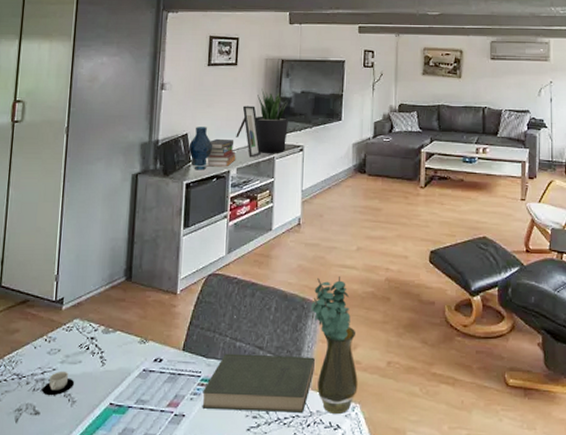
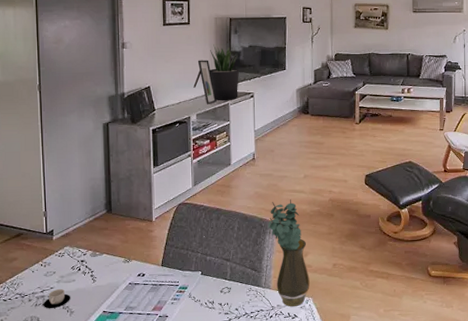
vase: present [188,127,213,170] -> none [152,80,174,118]
book: present [202,353,315,413] -> none [181,264,274,310]
books: present [207,138,236,167] -> none [170,89,195,114]

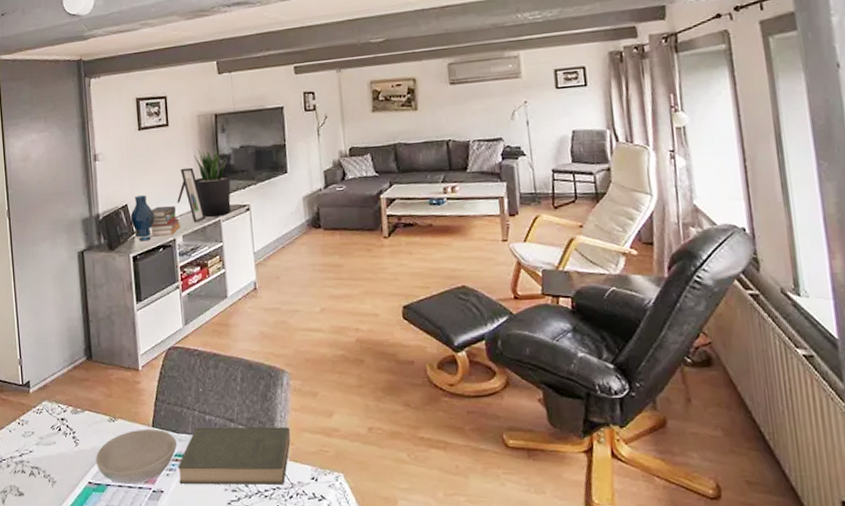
cup: present [43,288,71,309] -> none [23,452,53,477]
bowl: none [111,267,182,312] -> present [96,428,177,484]
vase: none [152,80,174,118] -> present [130,195,156,242]
books: none [170,89,195,114] -> present [151,206,180,236]
book: none [181,264,274,310] -> present [178,427,291,485]
vase: present [268,199,310,307] -> none [279,341,339,485]

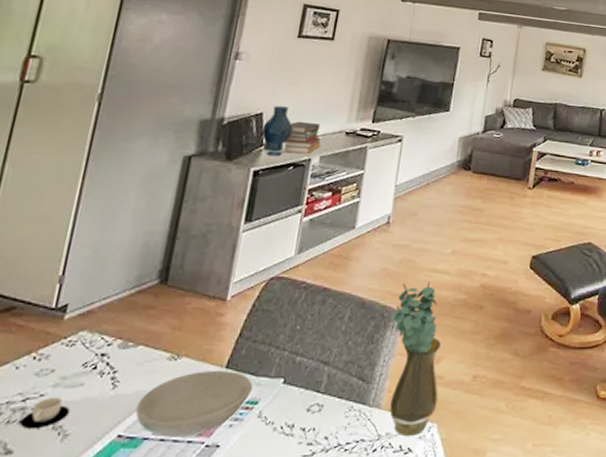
cup: none [23,452,53,477] -> present [20,396,71,429]
picture frame: present [177,167,206,223] -> none [323,86,353,146]
book: present [178,427,291,485] -> none [243,370,390,437]
planter: present [194,148,231,217] -> none [349,69,391,143]
vase: none [279,341,339,485] -> present [389,282,442,437]

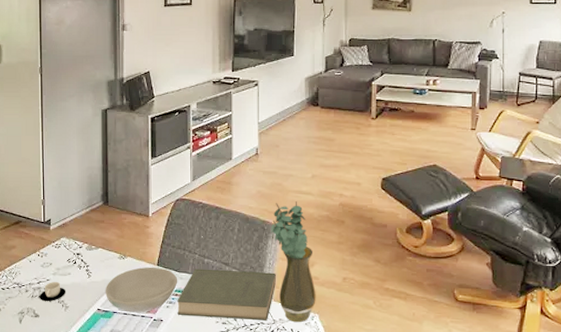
book: none [243,370,390,437] -> present [177,268,276,320]
vase: present [261,106,294,156] -> none [151,65,174,105]
books: present [284,121,321,155] -> none [169,75,196,102]

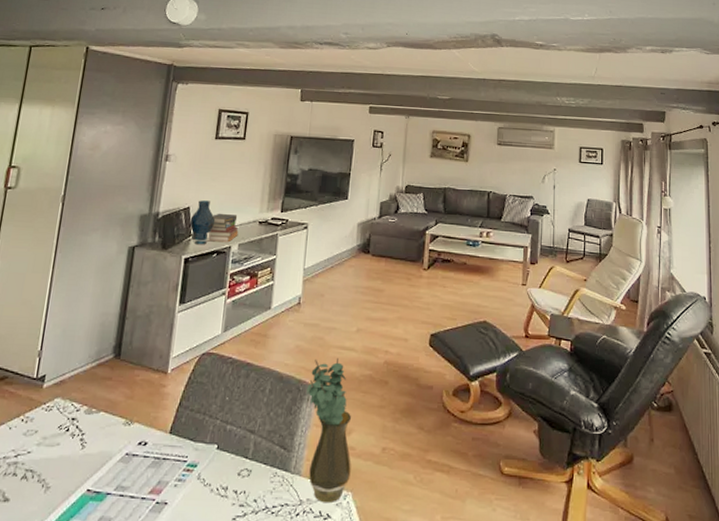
cup: present [40,281,67,302] -> none [14,453,51,481]
bowl: present [106,267,178,313] -> none [100,435,193,494]
vase: none [151,65,174,105] -> present [189,200,216,245]
books: none [169,75,196,102] -> present [208,213,239,243]
book: present [177,268,276,320] -> none [186,437,308,501]

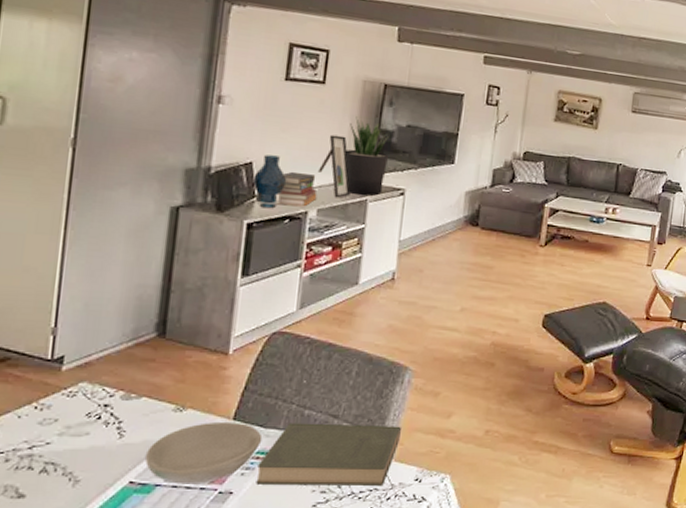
bowl: none [100,435,193,494] -> present [145,421,263,485]
book: none [186,437,308,501] -> present [256,422,401,486]
picture frame: none [239,180,265,234] -> present [318,134,351,198]
planter: none [260,164,296,230] -> present [345,116,390,196]
vase: present [307,358,352,503] -> none [401,339,453,487]

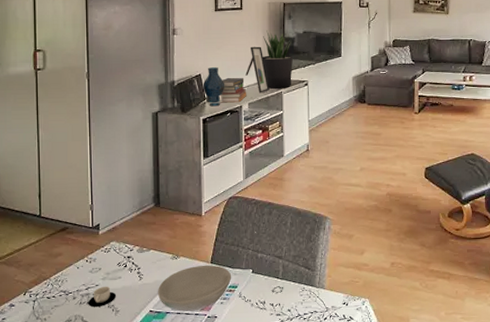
cup: none [29,444,79,475] -> present [88,286,117,308]
book: present [256,422,401,486] -> none [231,262,328,310]

